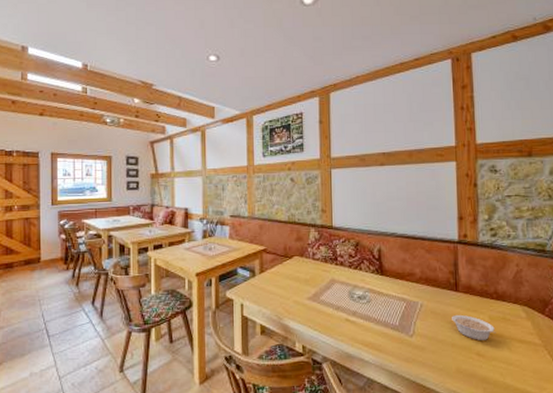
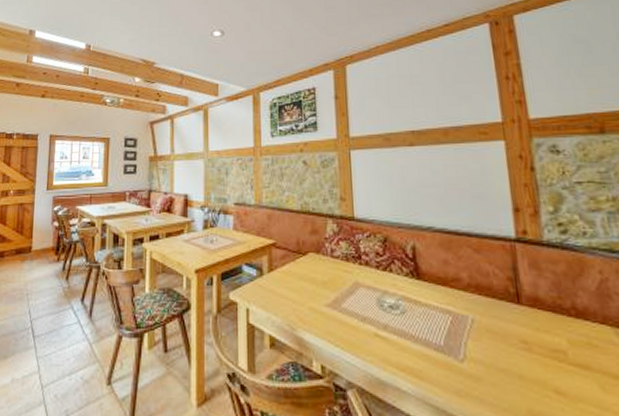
legume: present [452,314,496,340] -> none [515,335,580,373]

